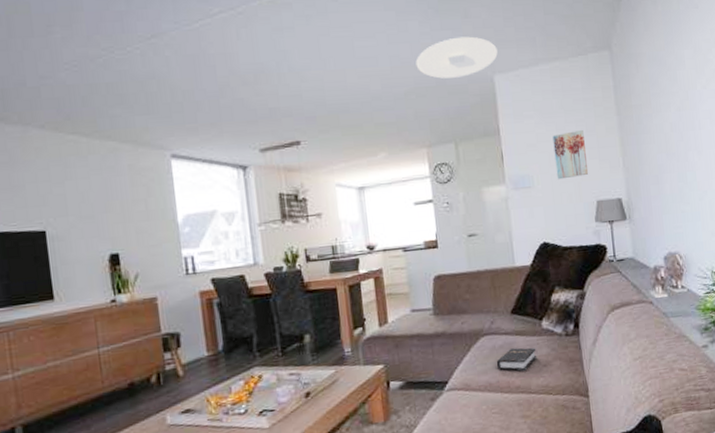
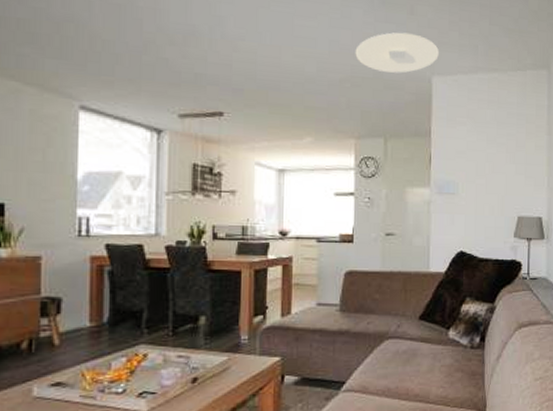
hardback book: present [496,347,537,371] -> none [397,355,440,379]
wall art: present [552,130,589,180] -> none [482,144,514,191]

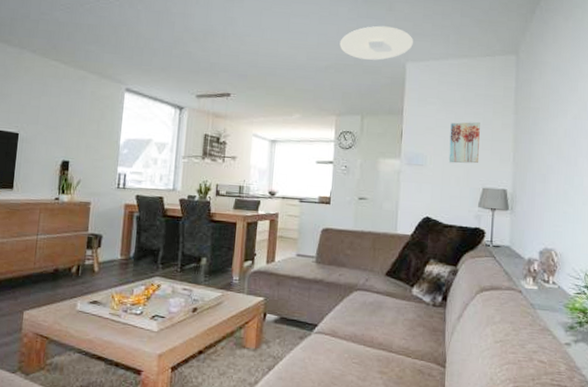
wall art: none [482,144,514,191] -> present [448,122,480,164]

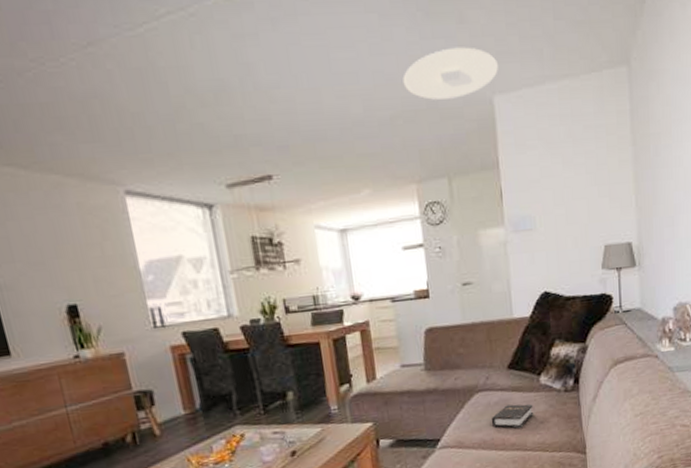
hardback book: none [364,307,403,330] -> present [491,403,534,429]
wall art: present [448,122,480,164] -> none [558,163,597,221]

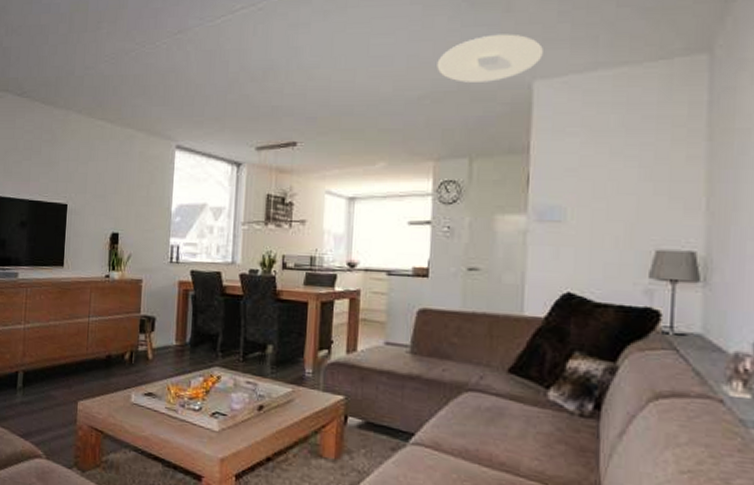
hardback book: present [491,403,534,429] -> none [478,414,535,446]

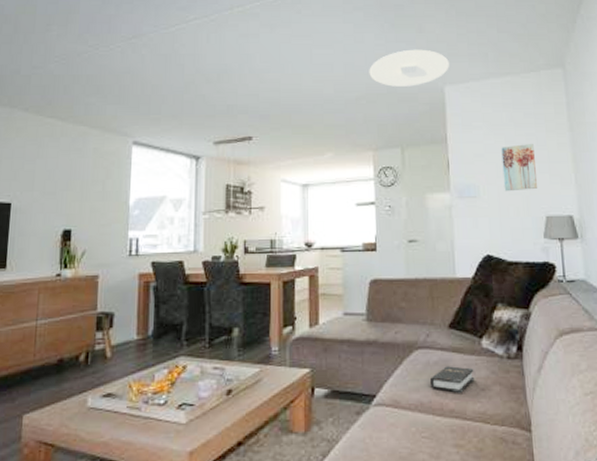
hardback book: none [478,414,535,446] -> present [429,366,475,393]
wall art: none [600,157,650,217] -> present [501,144,538,192]

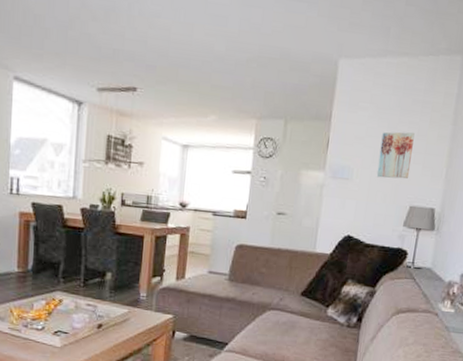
ceiling light: present [369,49,449,87] -> none [264,11,349,55]
hardback book: present [429,366,475,393] -> none [276,327,317,350]

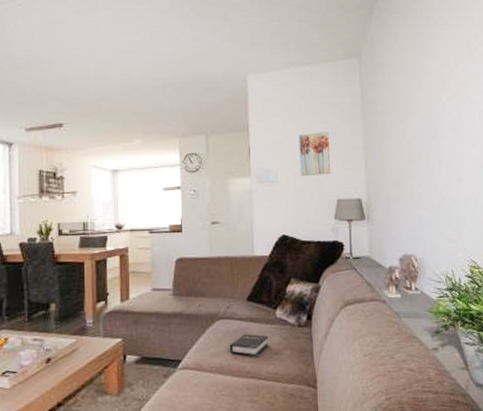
hardback book: none [276,327,317,350] -> present [229,334,269,357]

